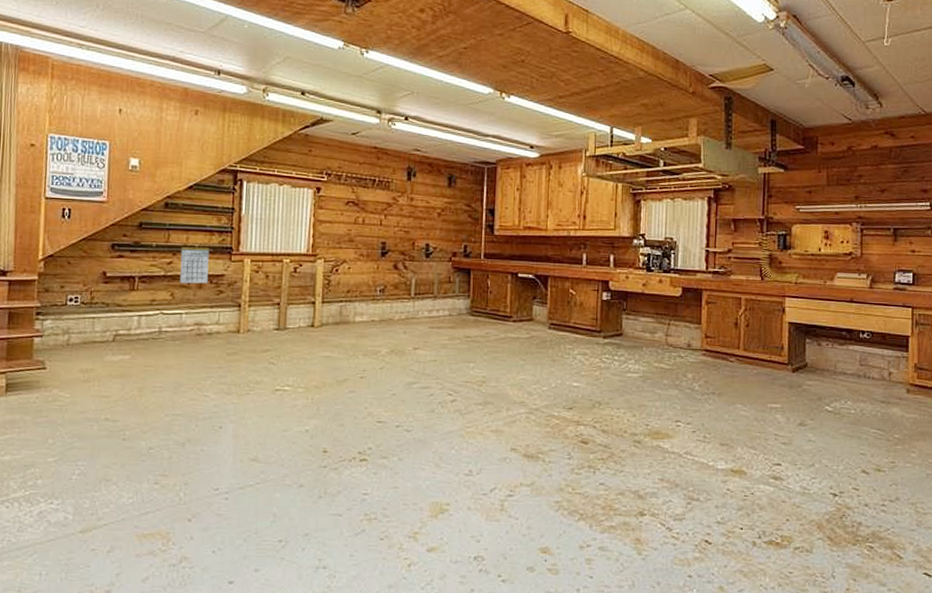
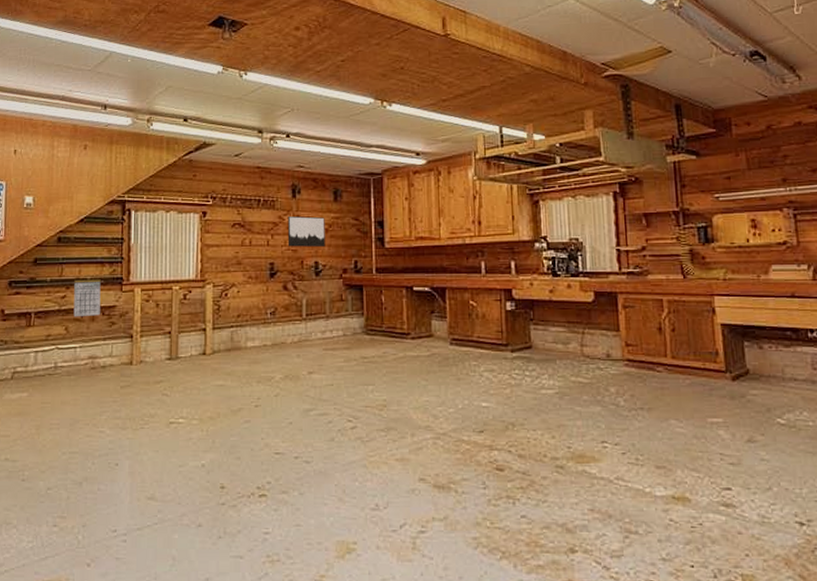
wall art: none [400,197,438,230] -> present [287,215,325,247]

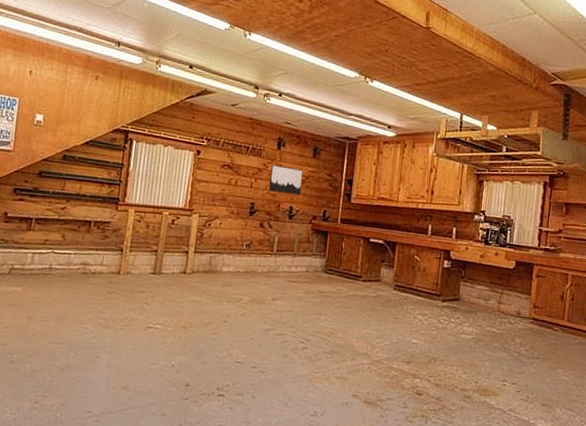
calendar: present [73,279,101,317] -> none [71,194,99,229]

